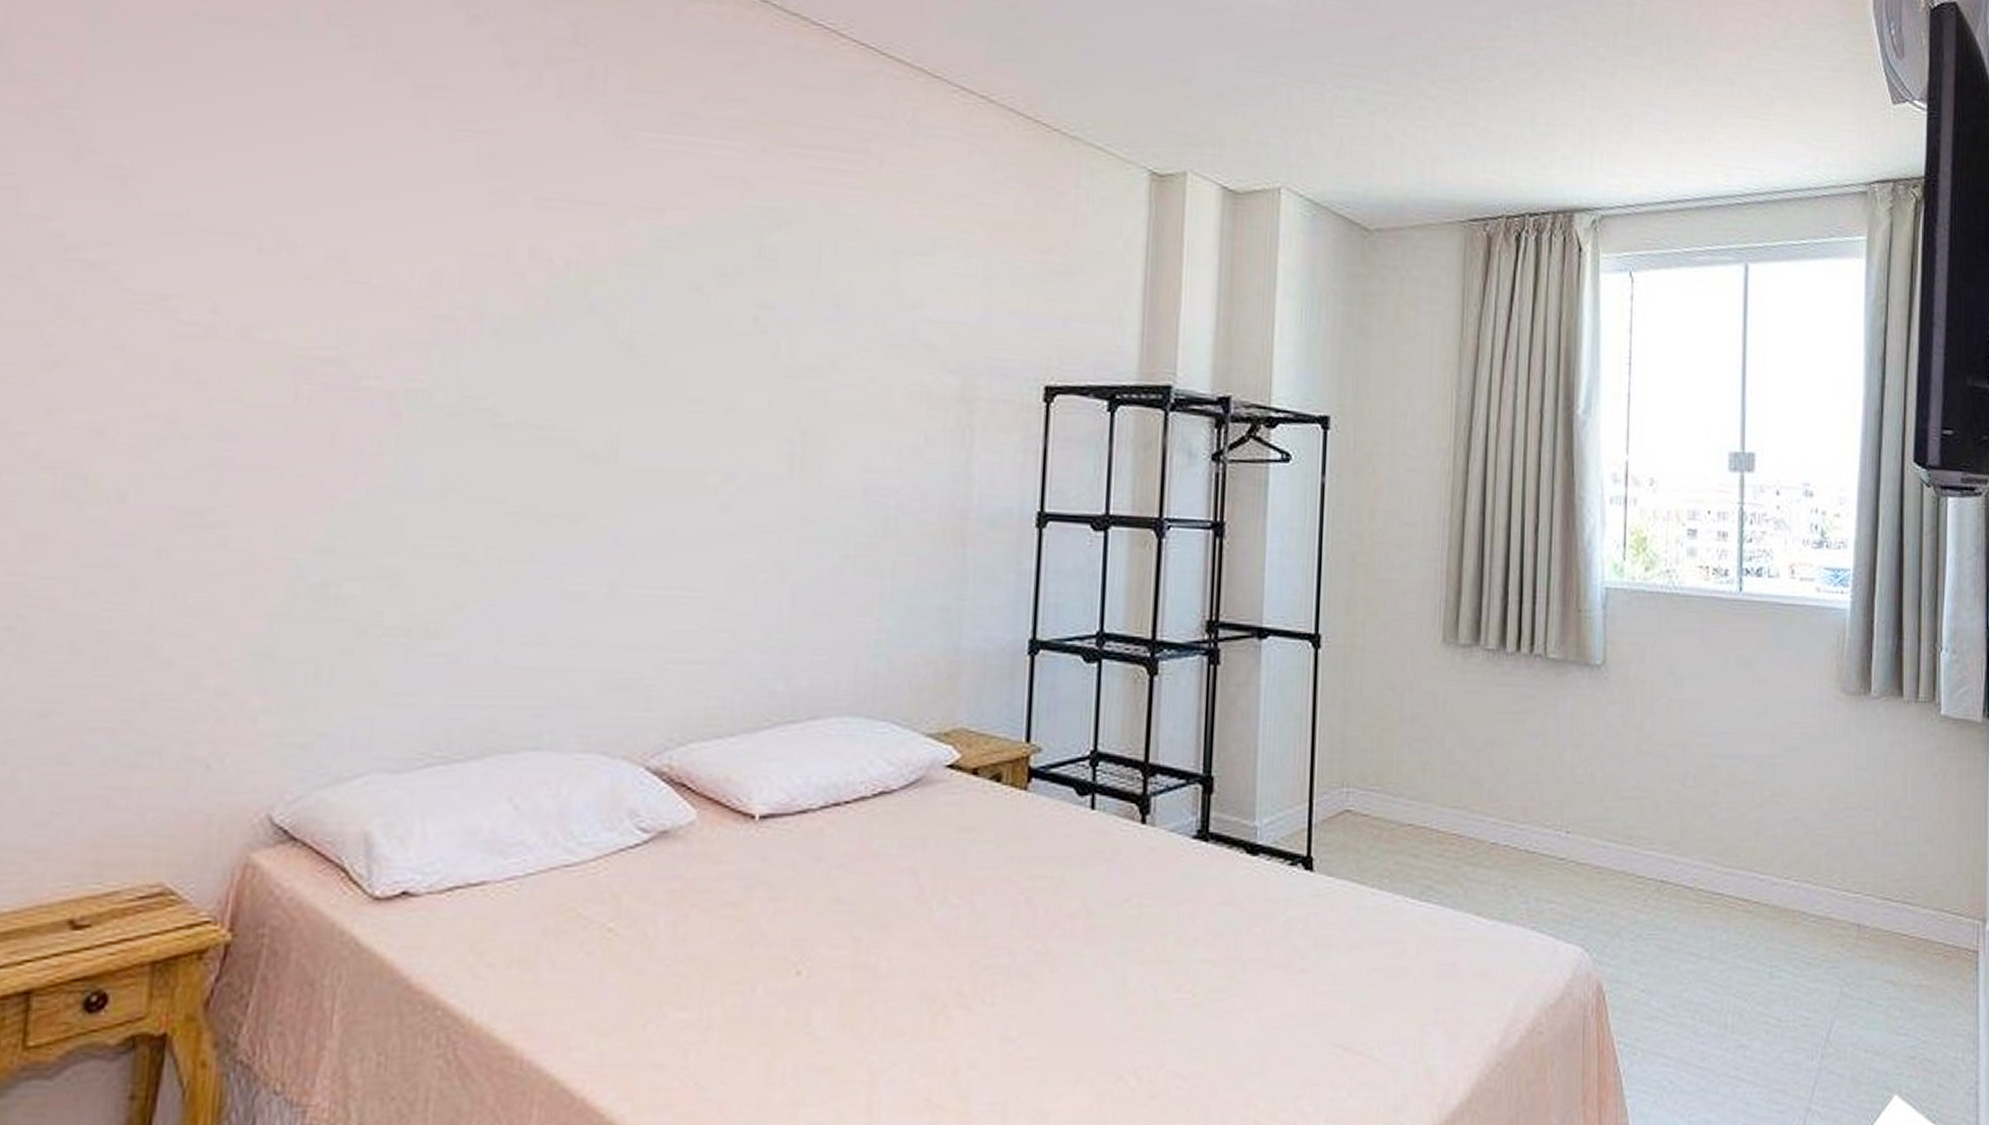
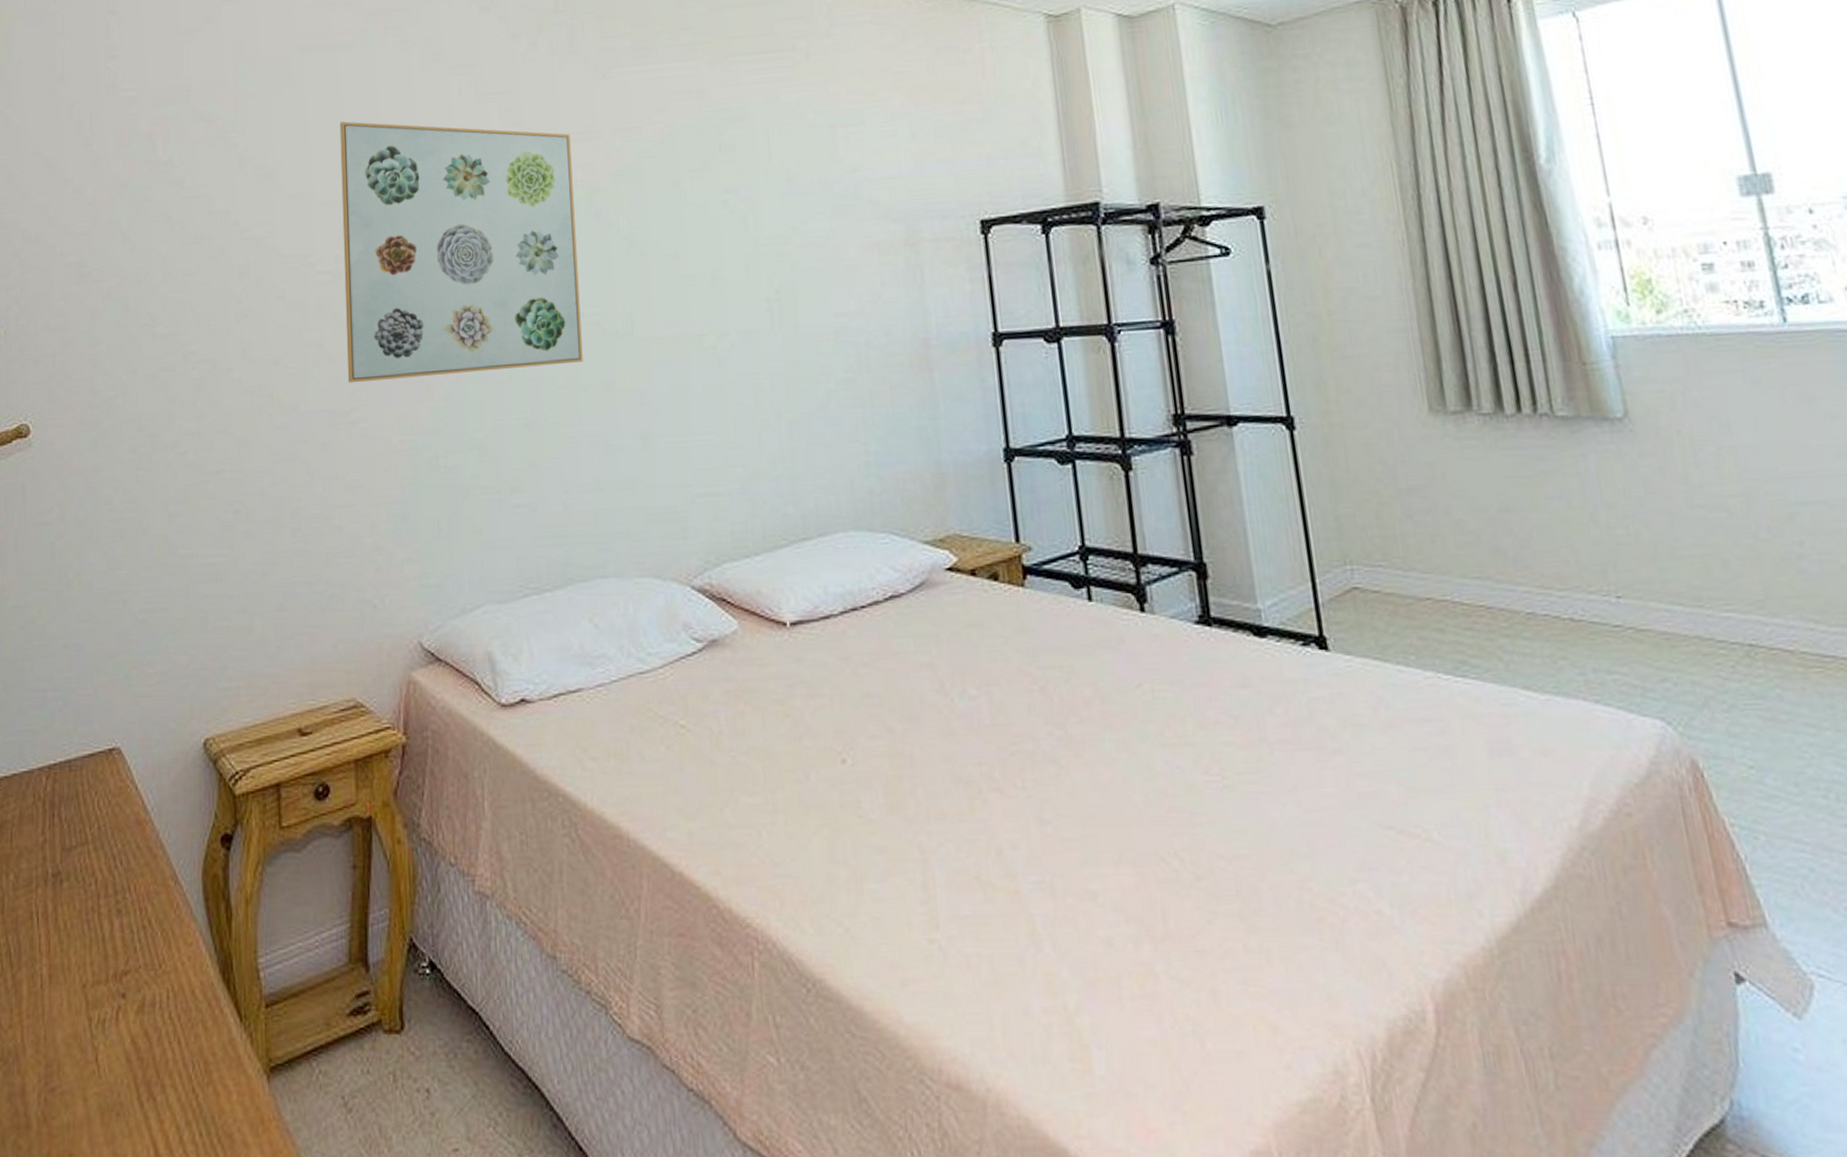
wall art: none [207,126,570,486] -> present [339,121,583,383]

